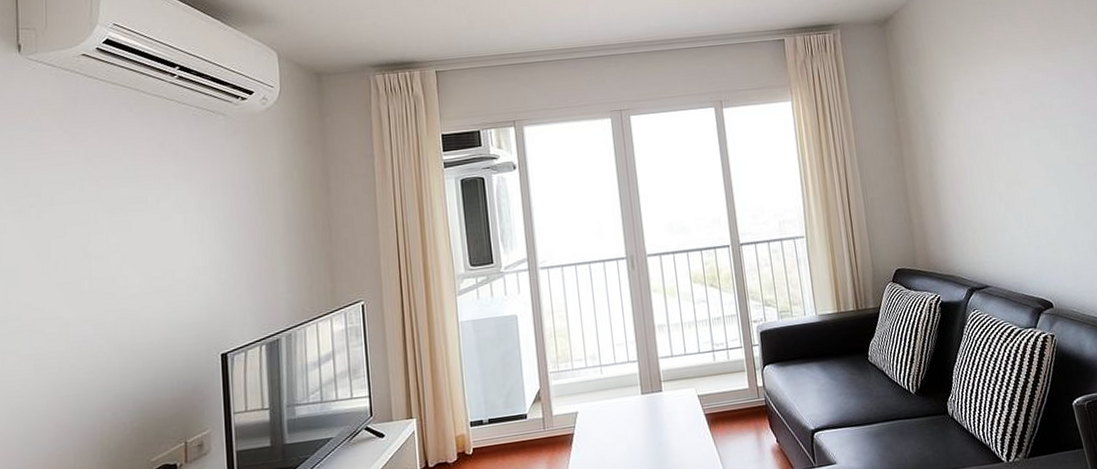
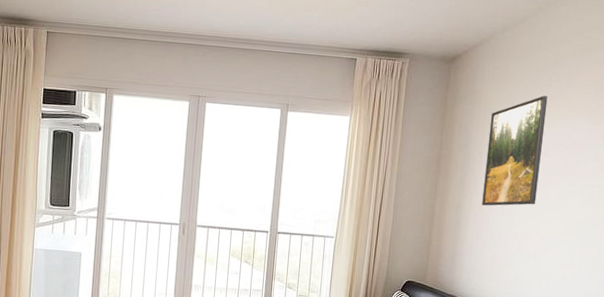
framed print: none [939,41,1012,169] -> present [482,96,548,206]

